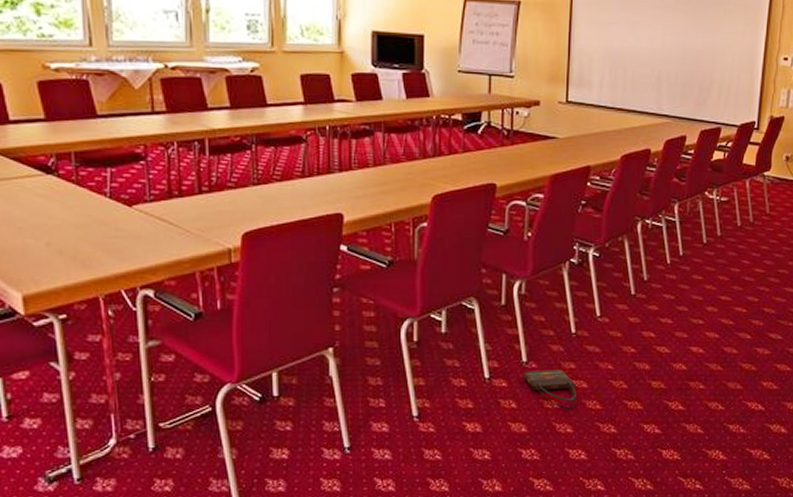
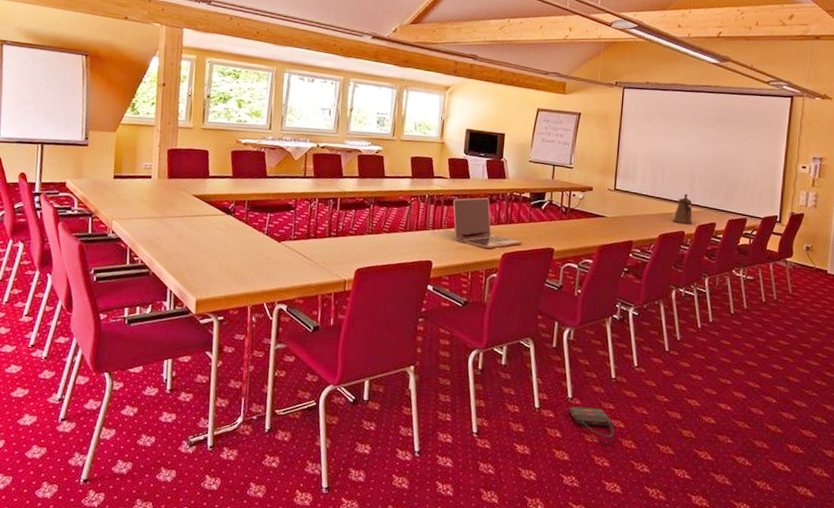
laptop: none [363,124,456,192] -> present [452,197,522,249]
coffee pot: none [637,102,660,141] -> present [673,194,693,225]

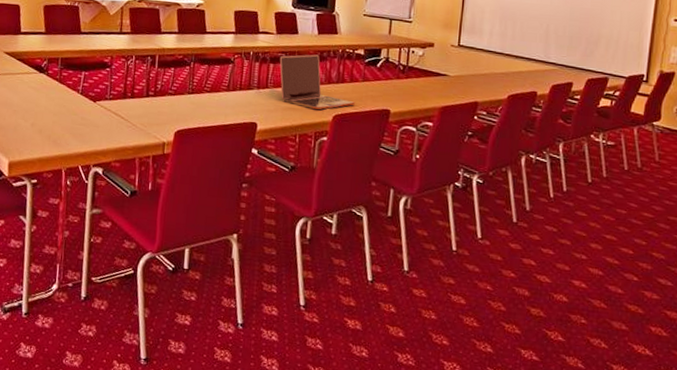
tote bag: present [568,406,615,446] -> none [404,279,456,323]
coffee pot: present [673,194,693,225] -> none [524,50,547,85]

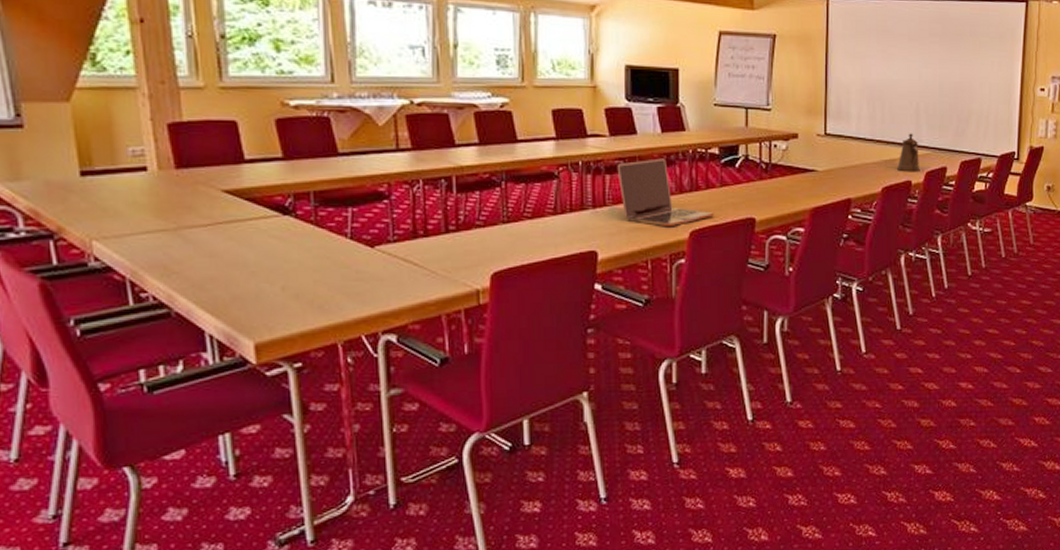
coffee pot: none [524,50,547,85] -> present [897,133,920,173]

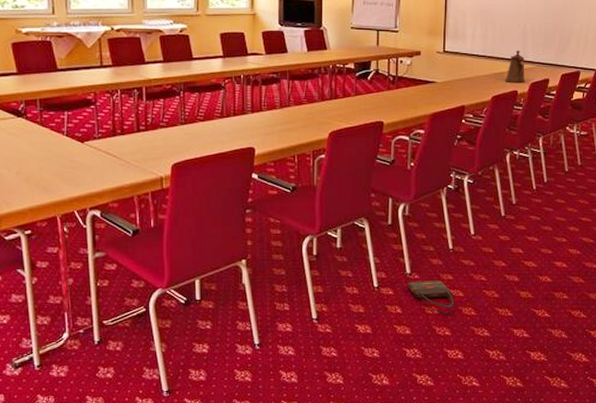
laptop: present [617,158,714,227] -> none [271,72,349,129]
tote bag: none [788,409,845,452] -> present [408,280,455,315]

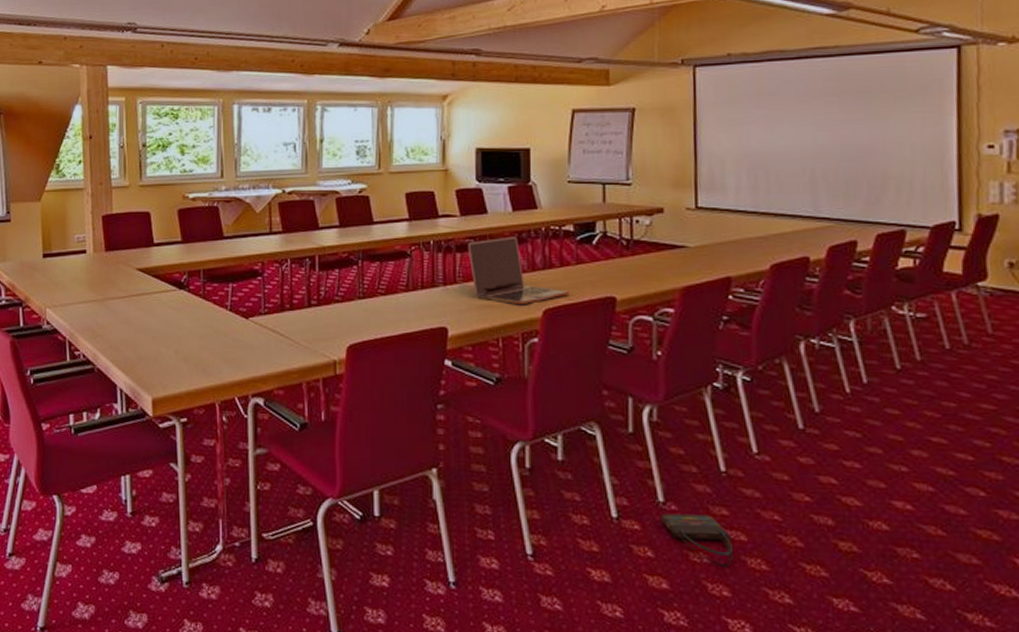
laptop: none [271,72,349,129] -> present [467,236,569,305]
coffee pot: present [505,50,526,84] -> none [789,203,821,248]

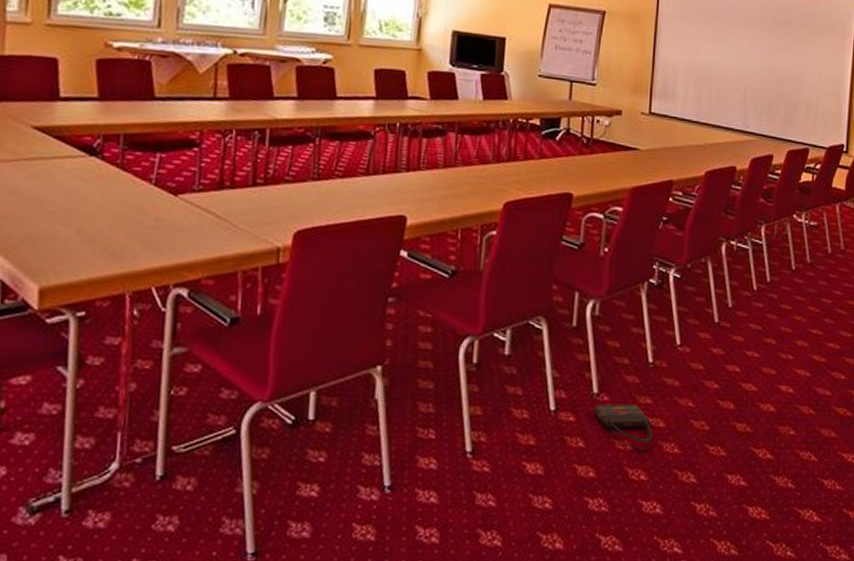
laptop: present [467,236,569,305] -> none [434,125,530,197]

